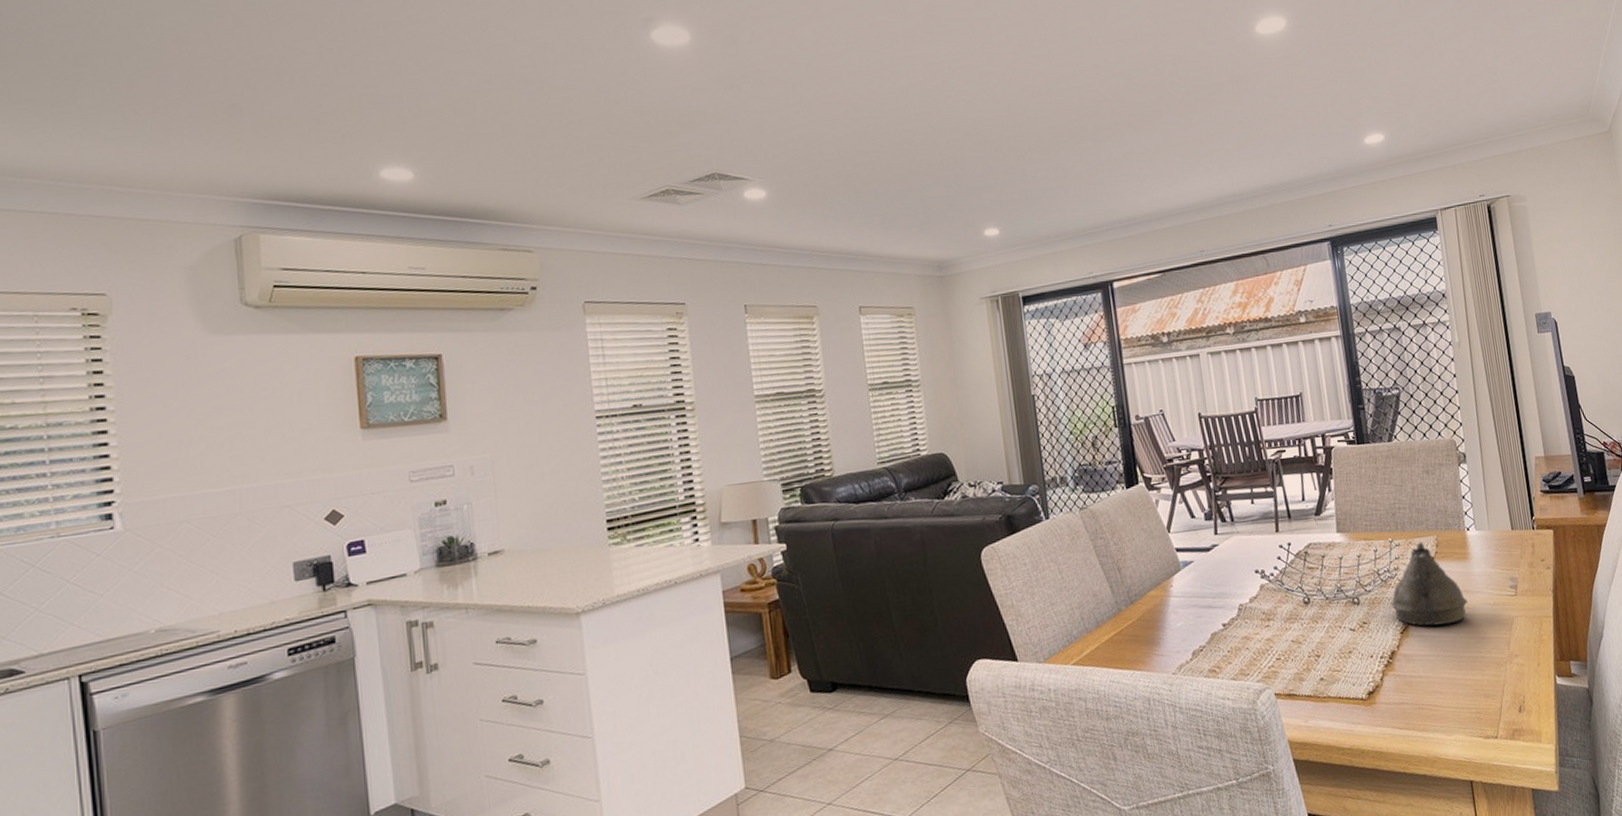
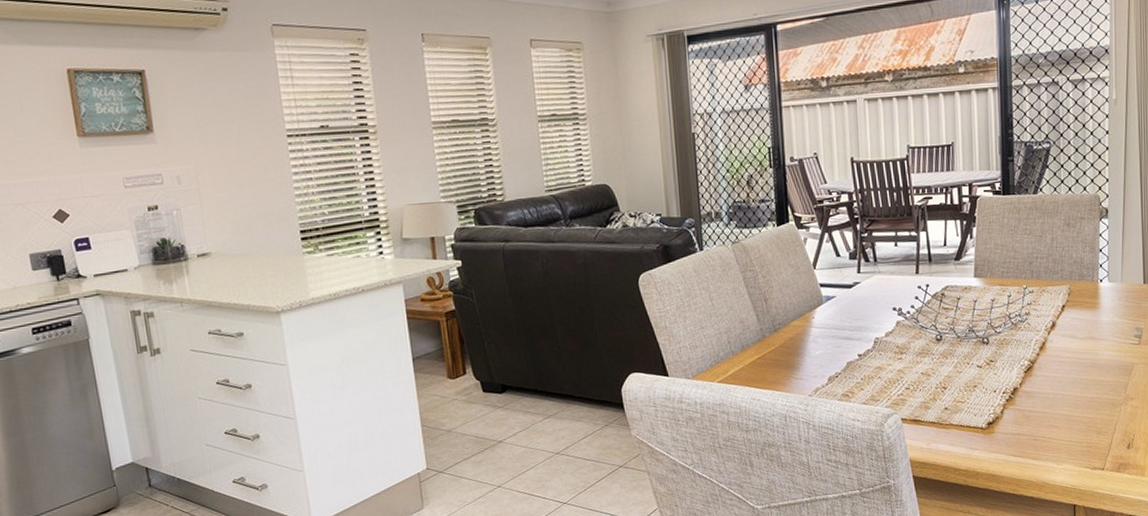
teapot: present [1390,542,1468,626] -> none [1018,290,1092,368]

